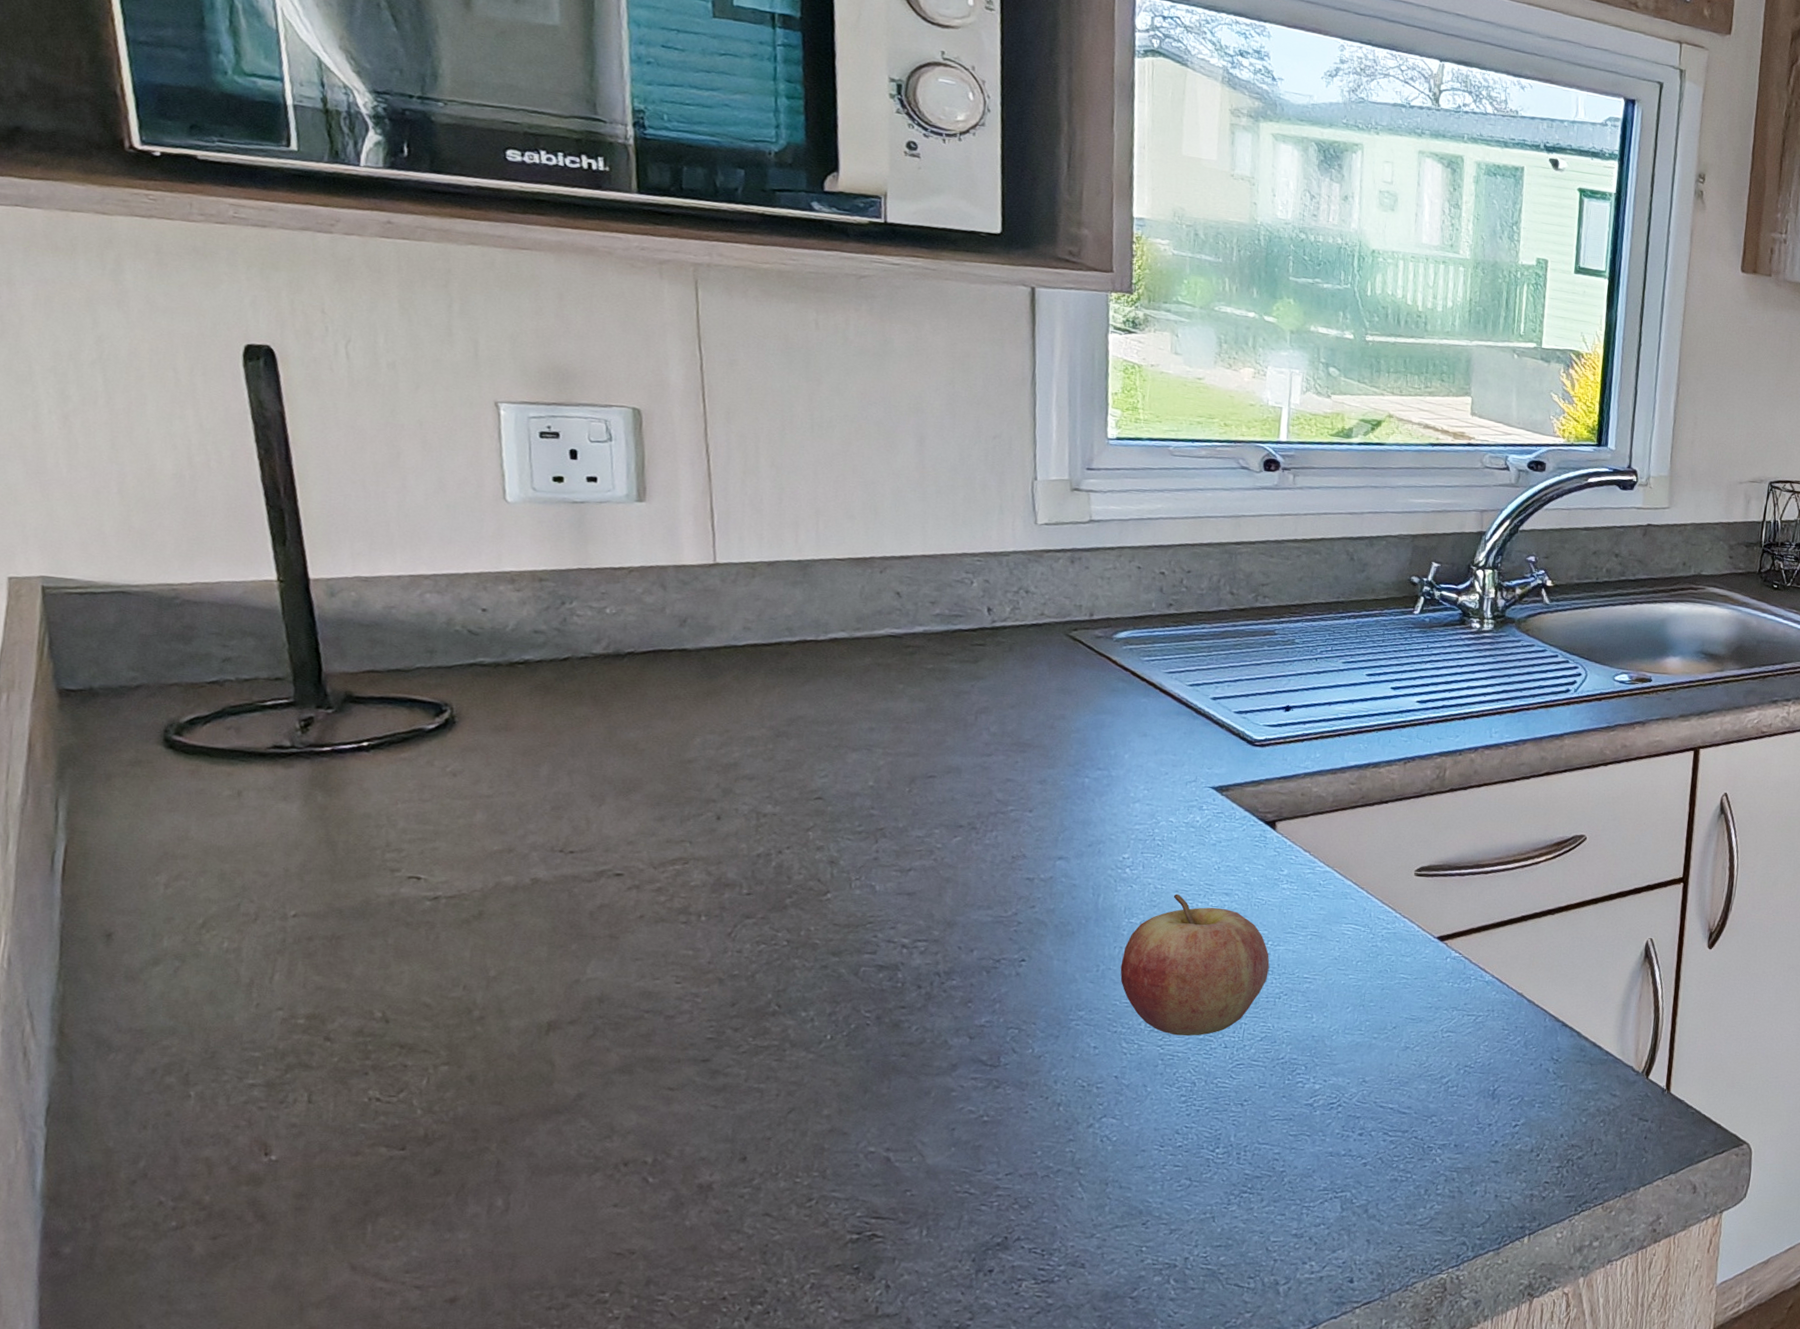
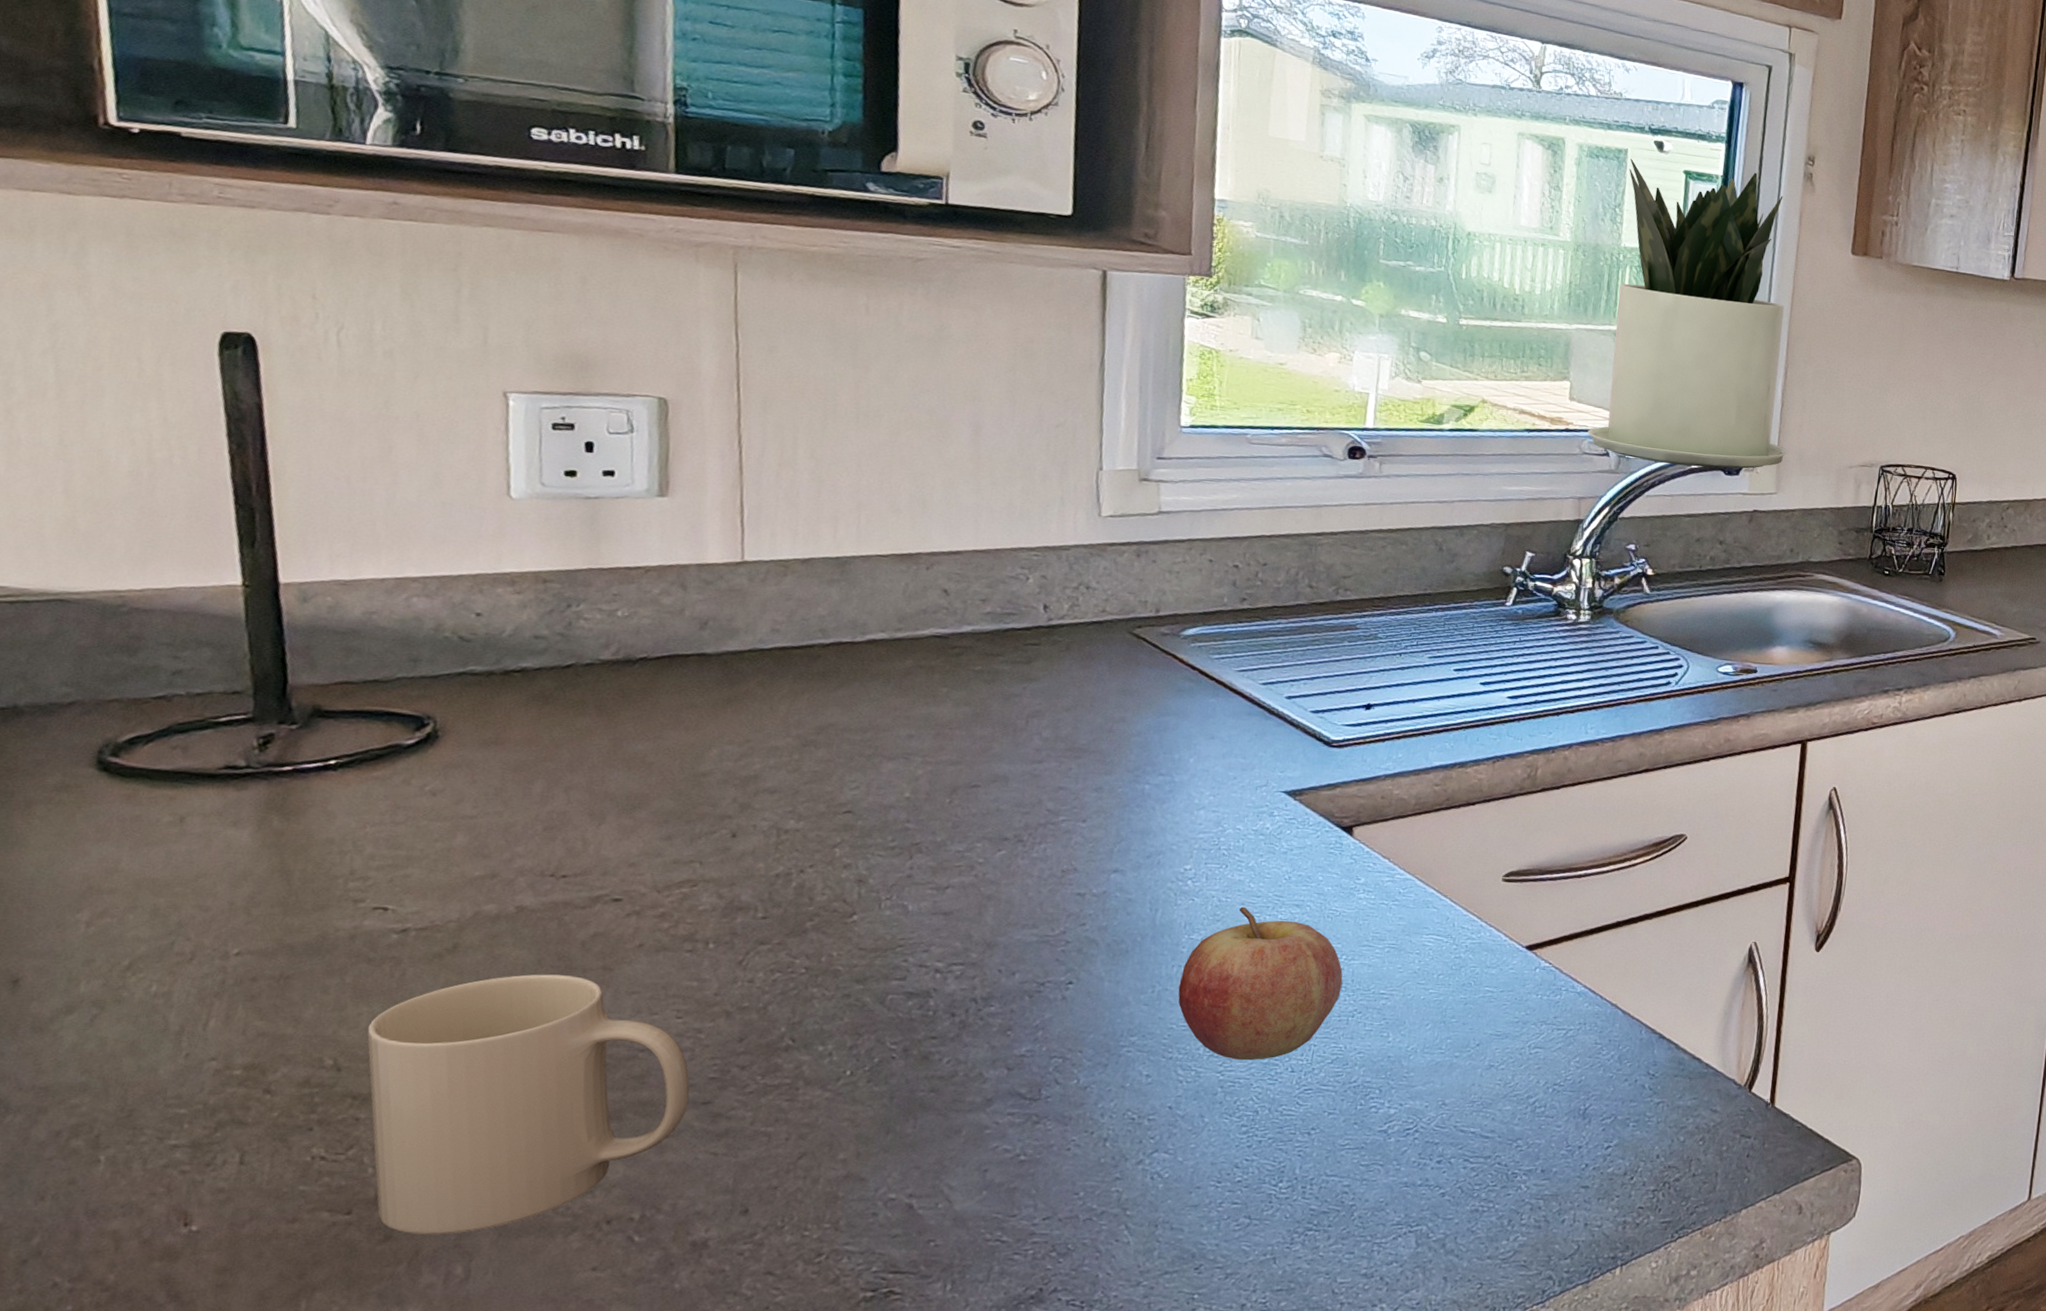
mug: none [409,940,691,1171] -> present [367,974,690,1235]
planter: none [1489,177,1680,484] -> present [1587,159,1788,469]

